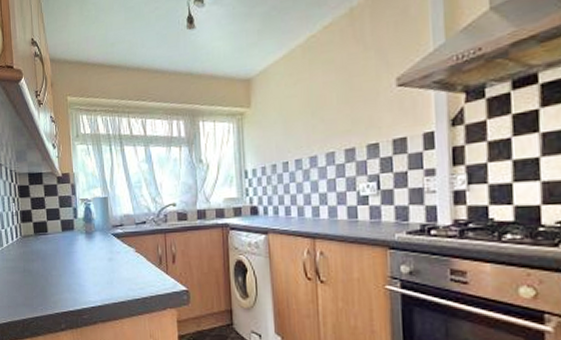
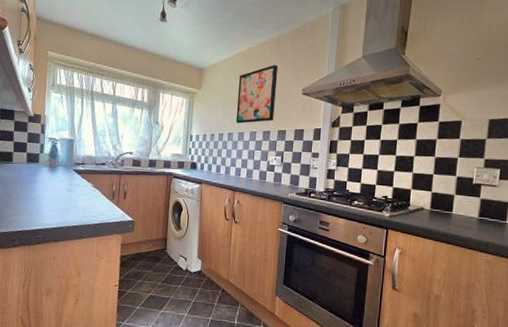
wall art: none [300,51,358,145] -> present [235,64,278,124]

